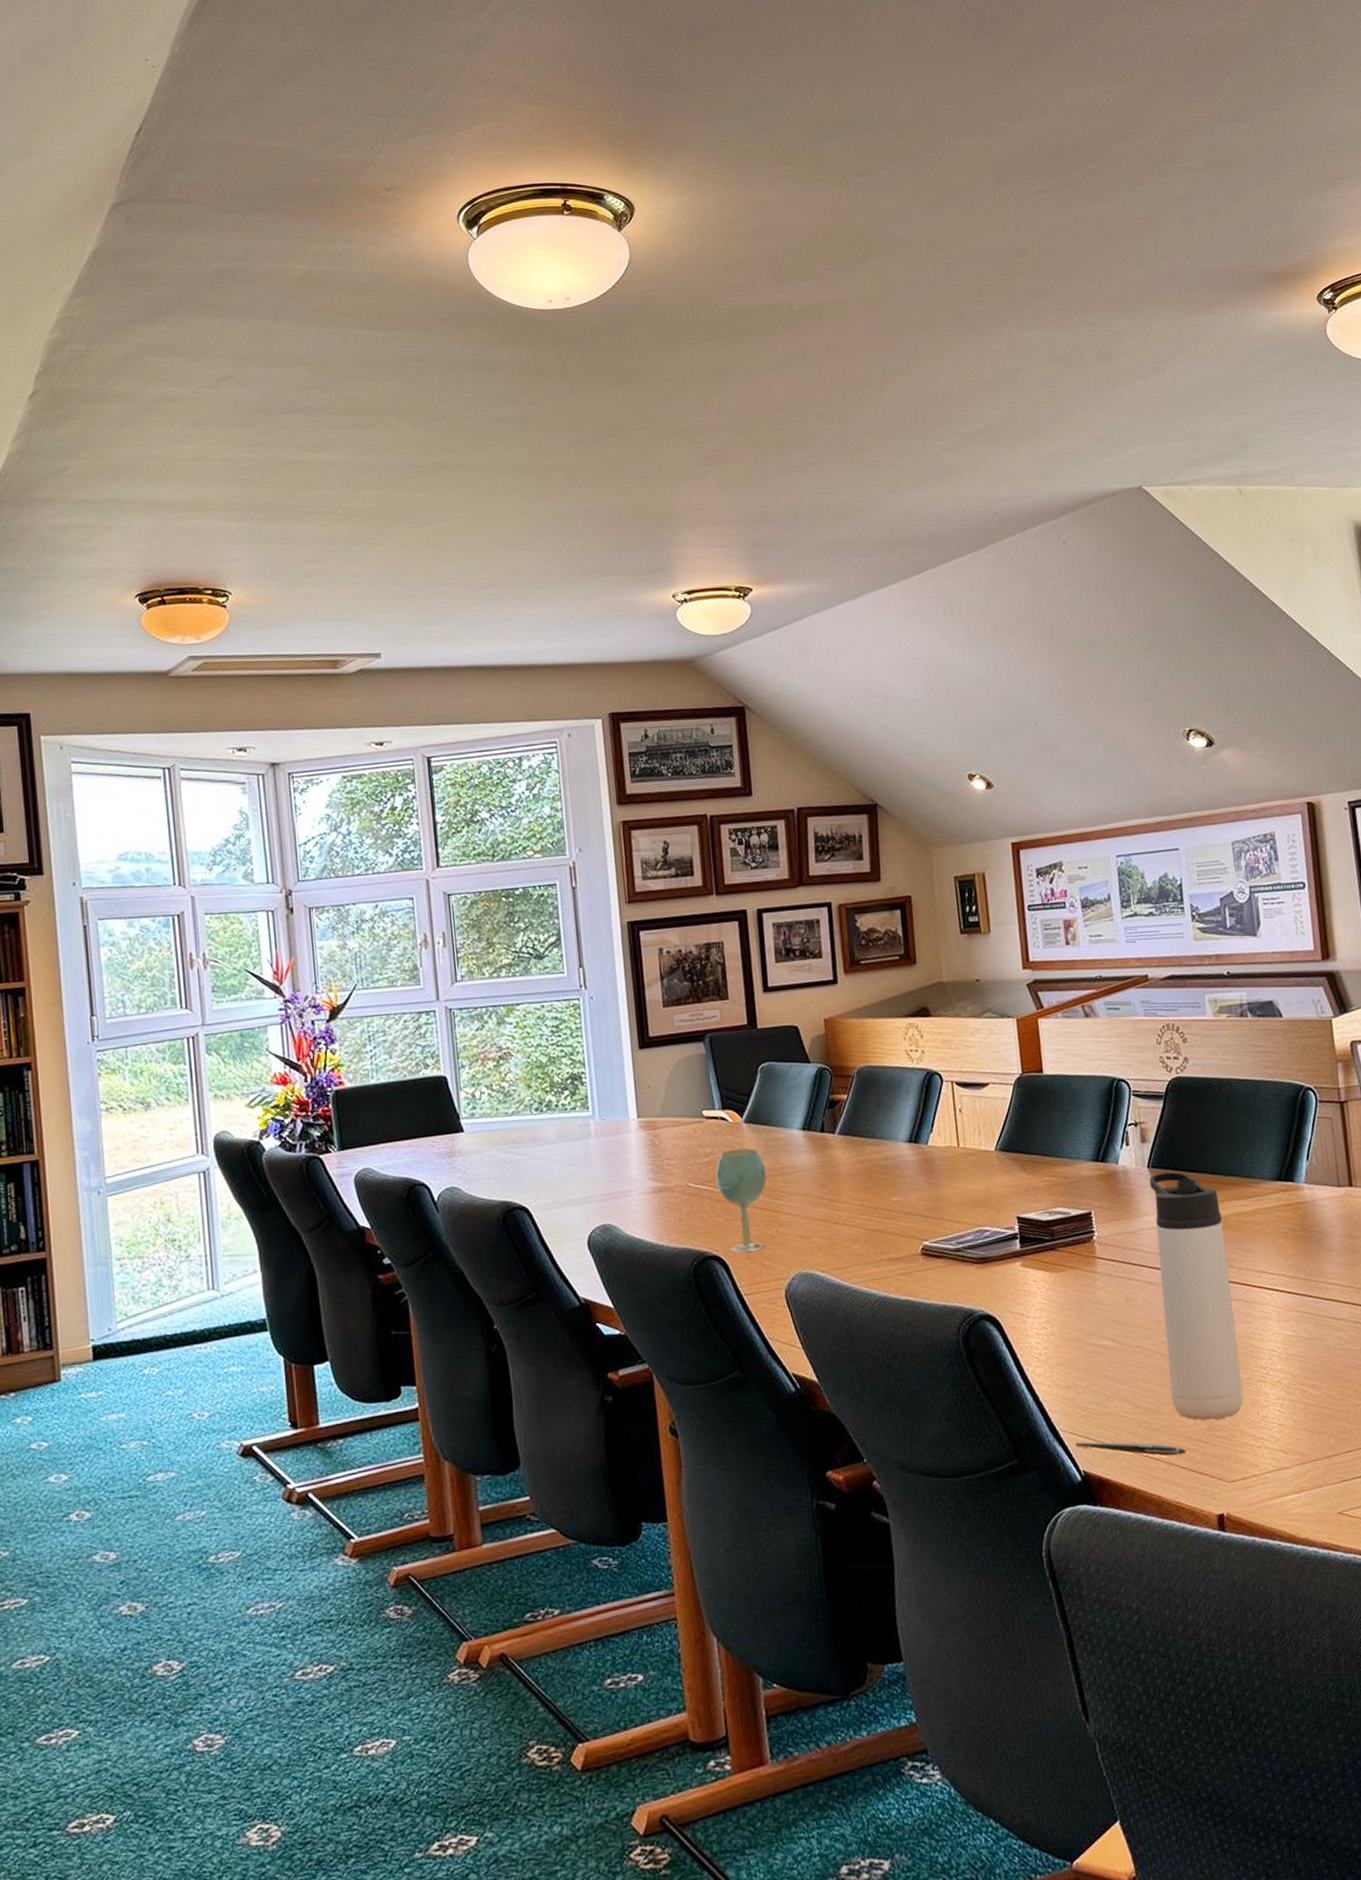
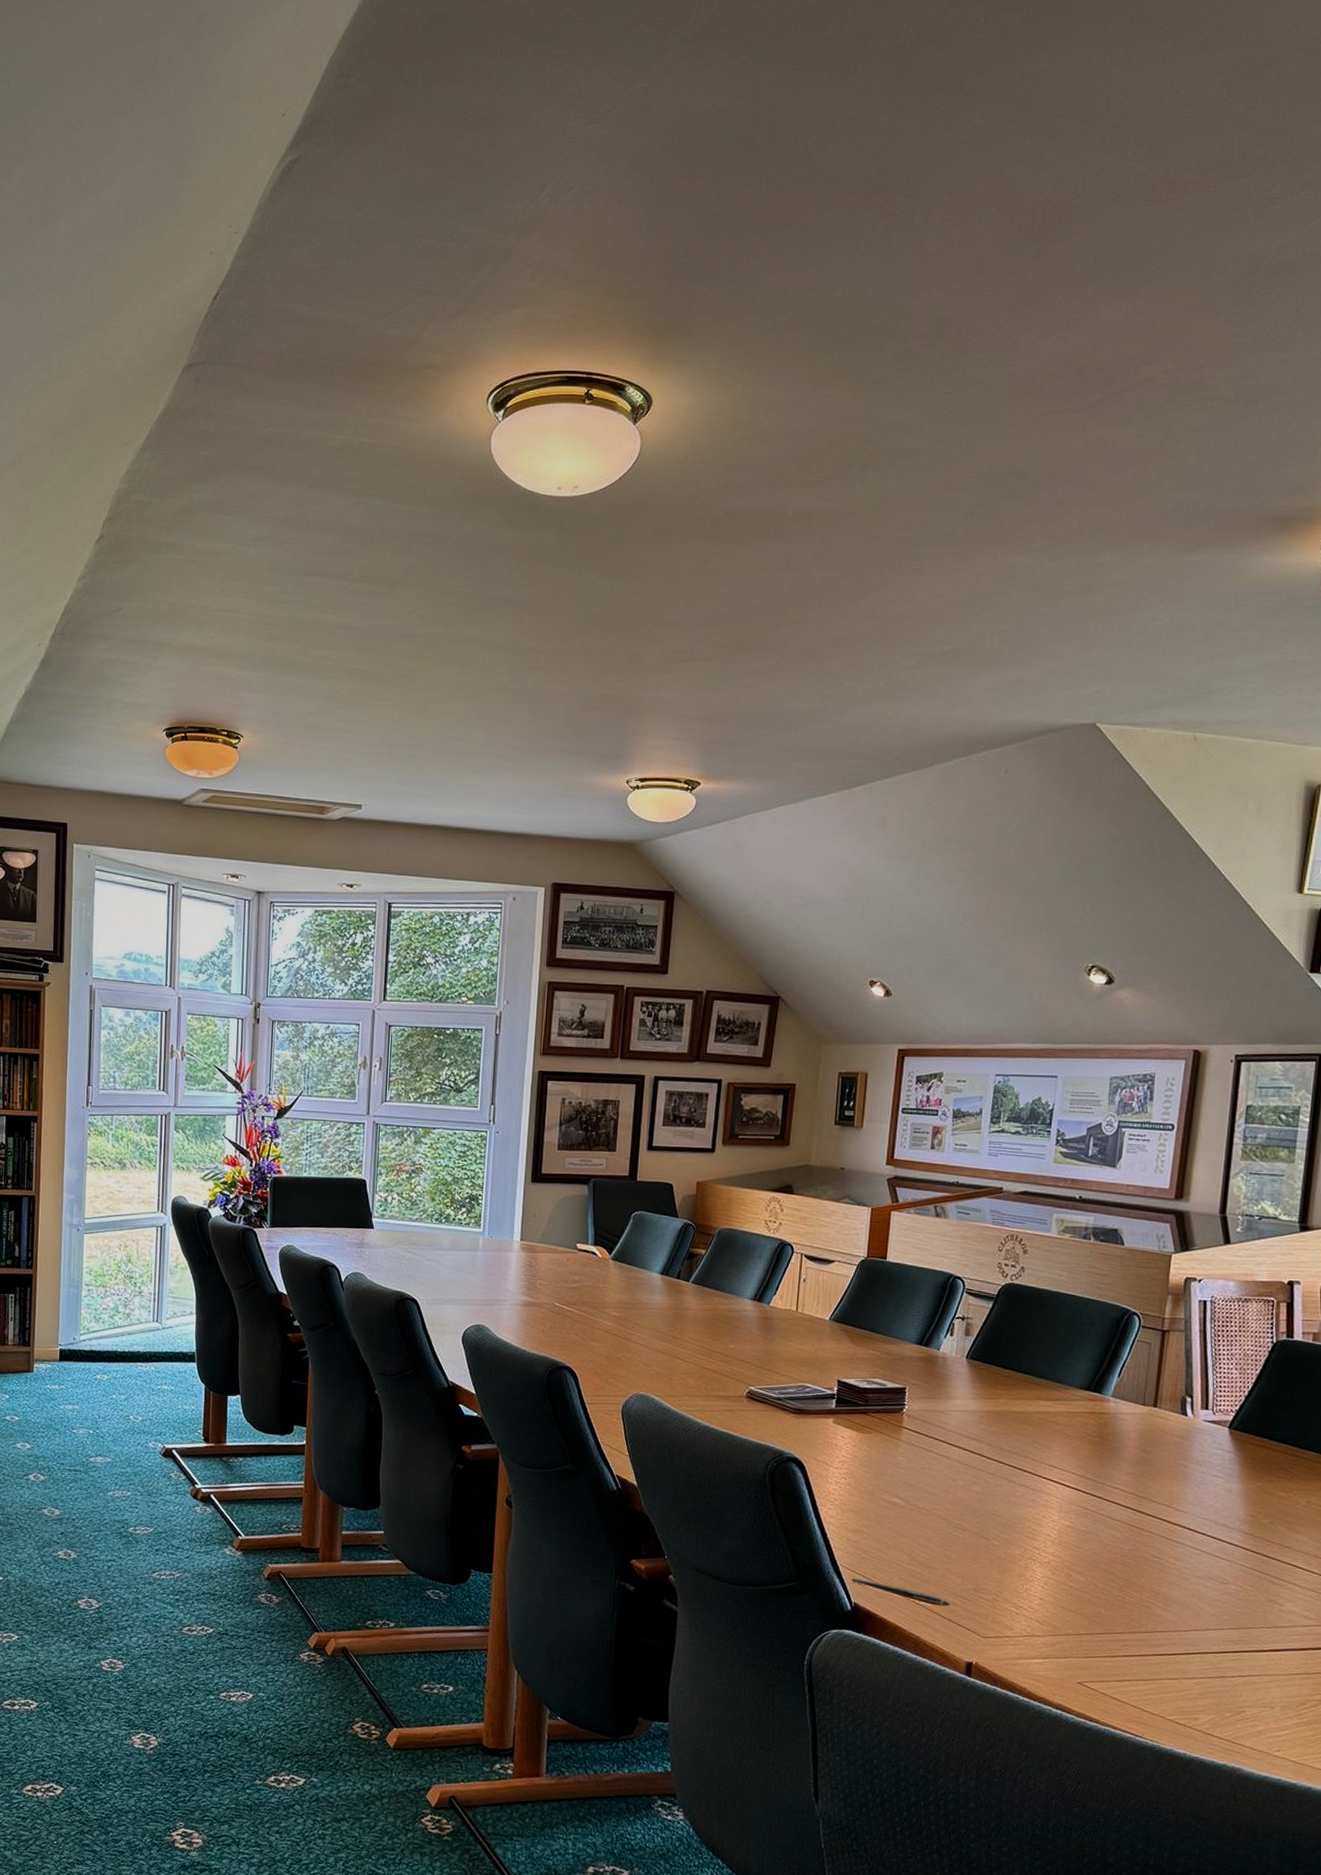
wine glass: present [715,1148,767,1254] -> none [579,1281,623,1370]
thermos bottle: present [1149,1171,1244,1420] -> none [946,1364,1027,1584]

